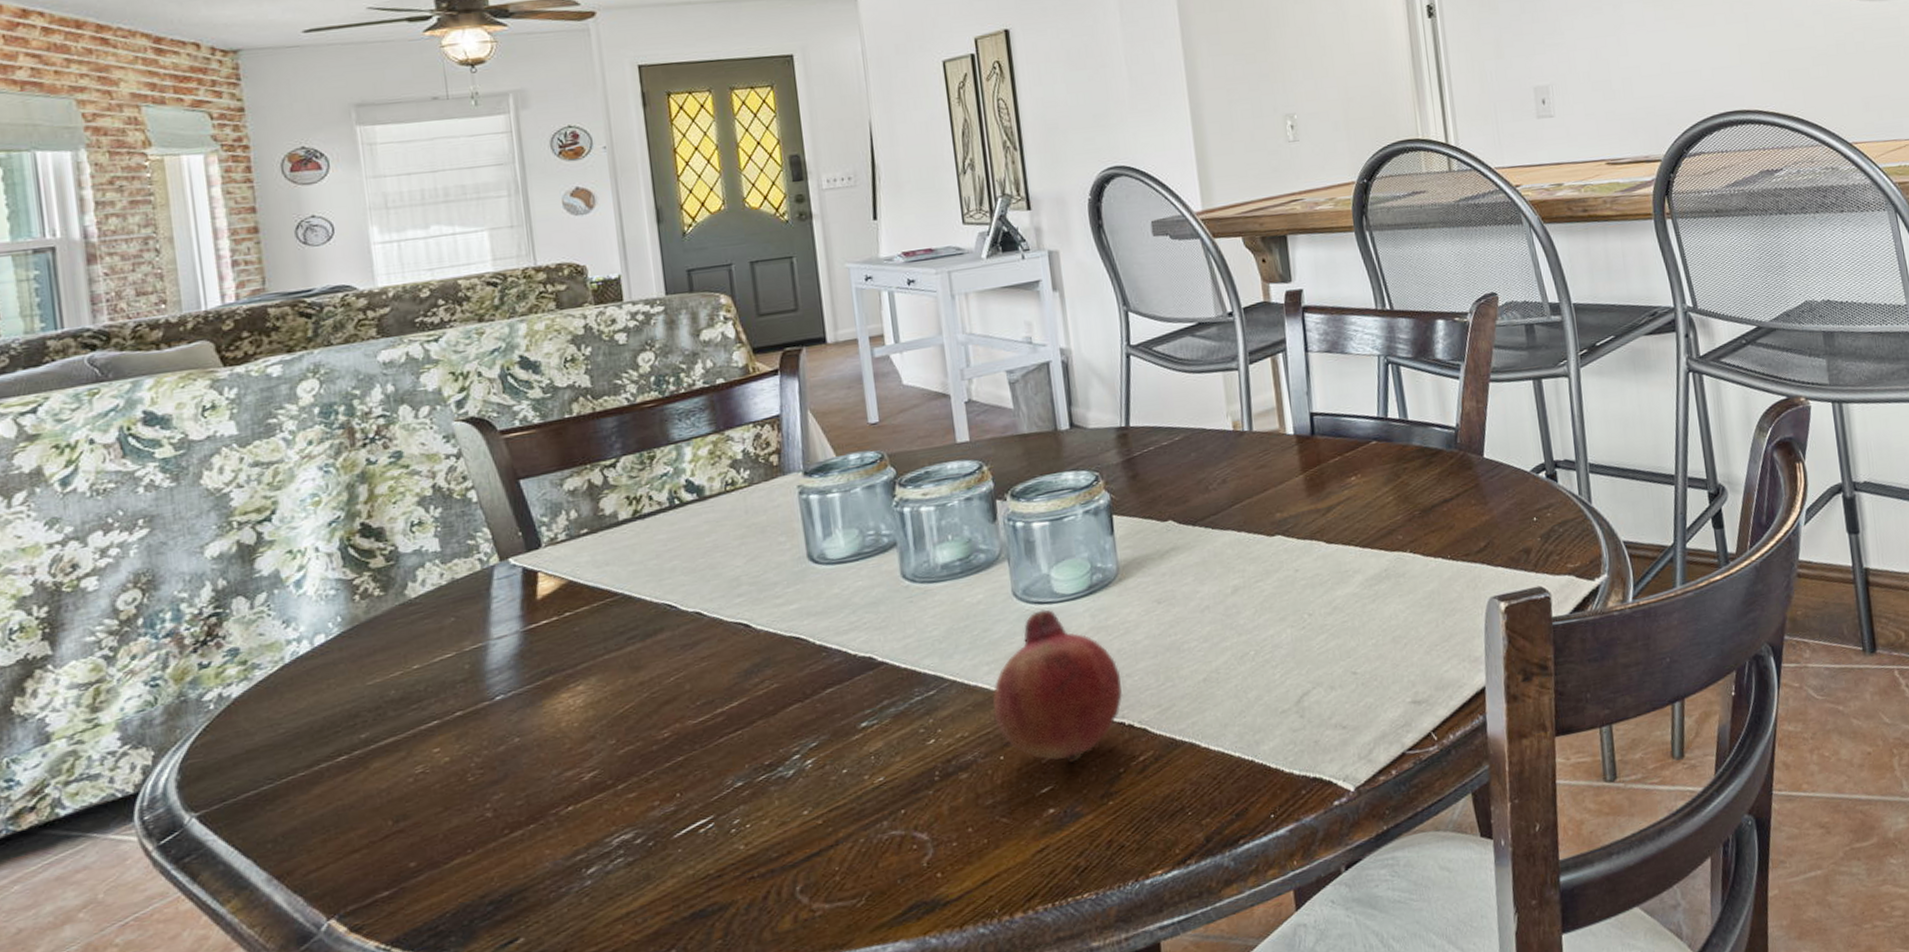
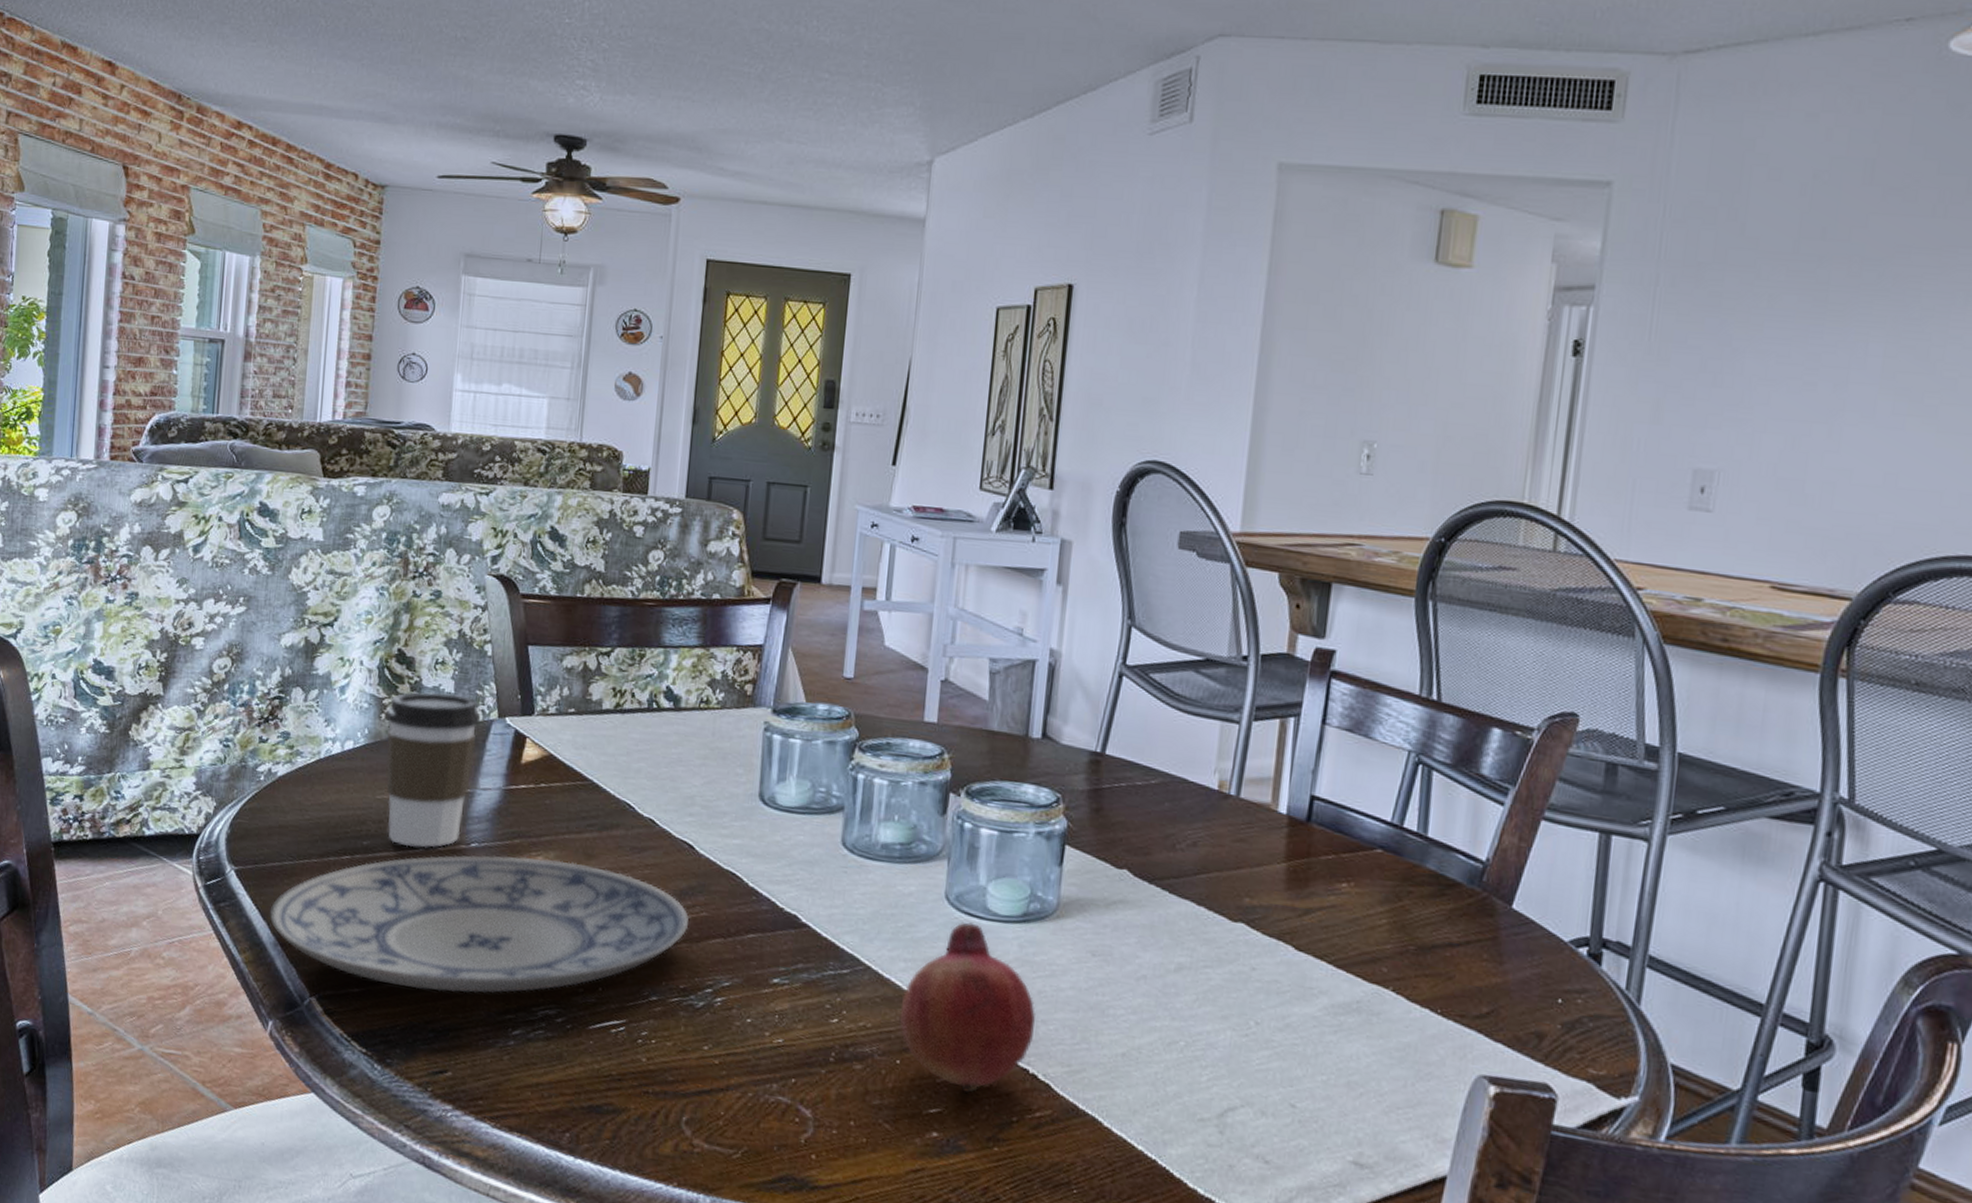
plate: none [253,673,761,881] -> present [269,854,690,993]
coffee cup: none [359,549,480,726] -> present [385,691,481,848]

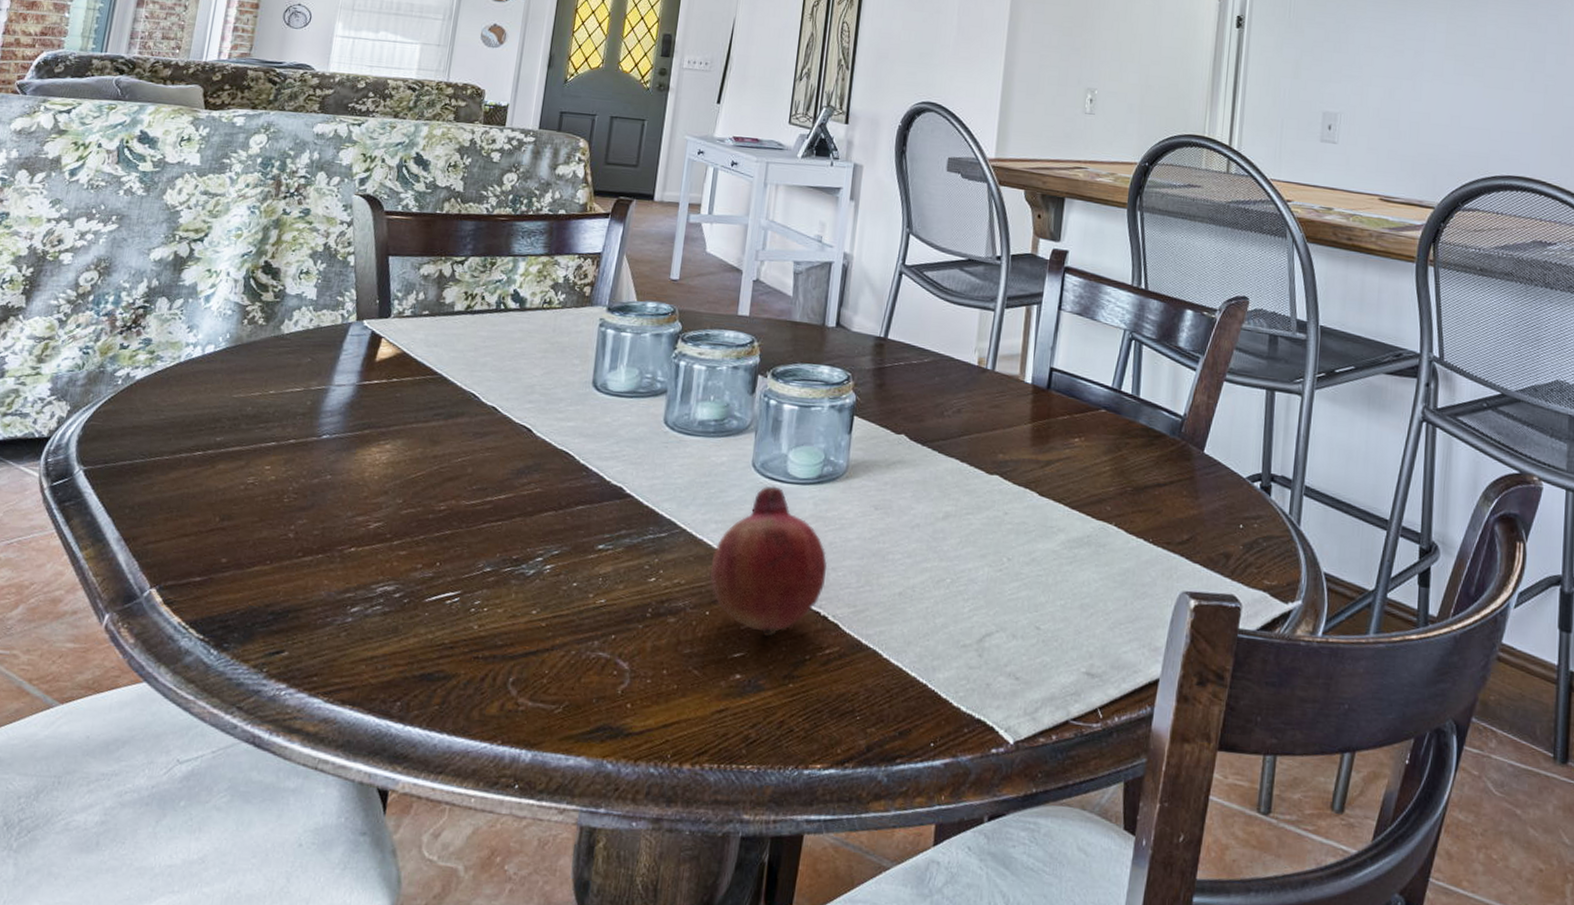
plate: present [269,854,690,993] -> none [115,445,525,575]
coffee cup: present [385,691,481,848] -> none [242,298,340,442]

